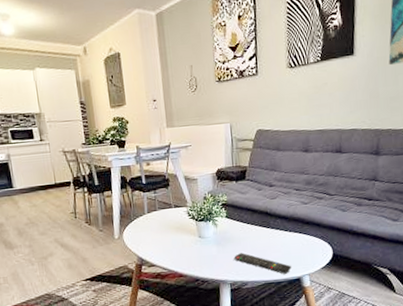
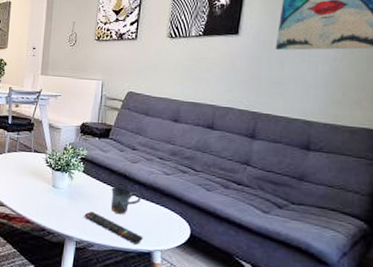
mug: none [256,224,285,251] -> present [110,187,141,215]

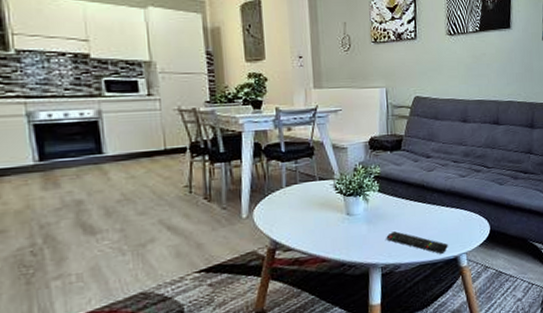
mug: present [110,187,141,215] -> none [411,199,442,228]

